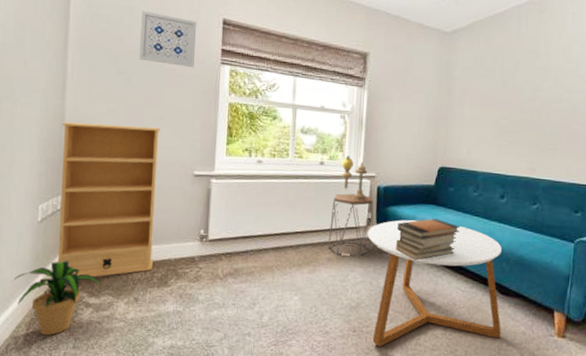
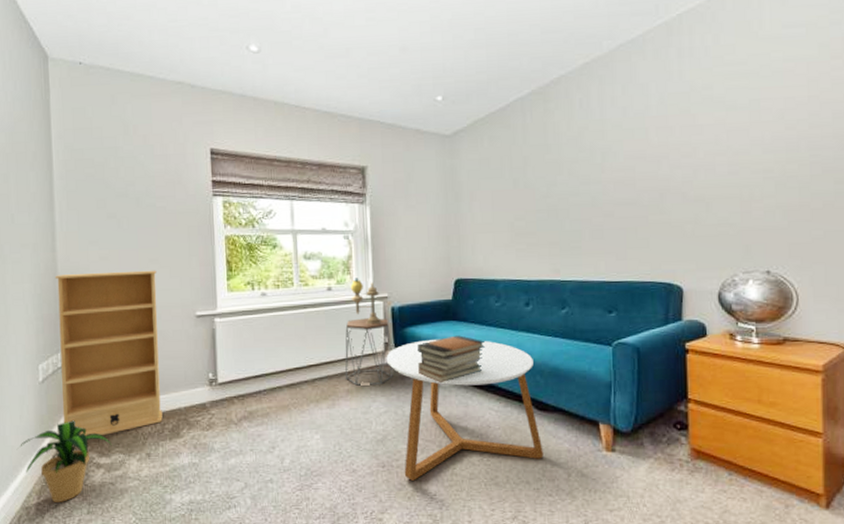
wall art: present [139,10,197,68] -> none [126,149,185,204]

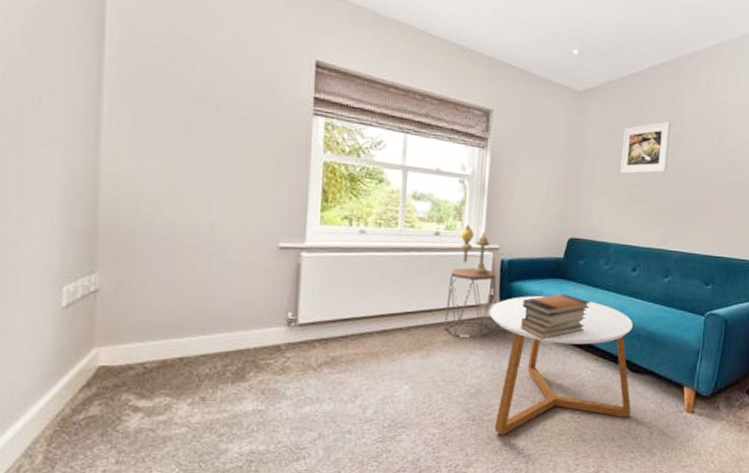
potted plant: present [16,420,112,502] -> none [21,355,156,450]
shelf: present [55,270,163,436] -> none [91,180,234,375]
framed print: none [497,149,548,209] -> present [619,121,671,174]

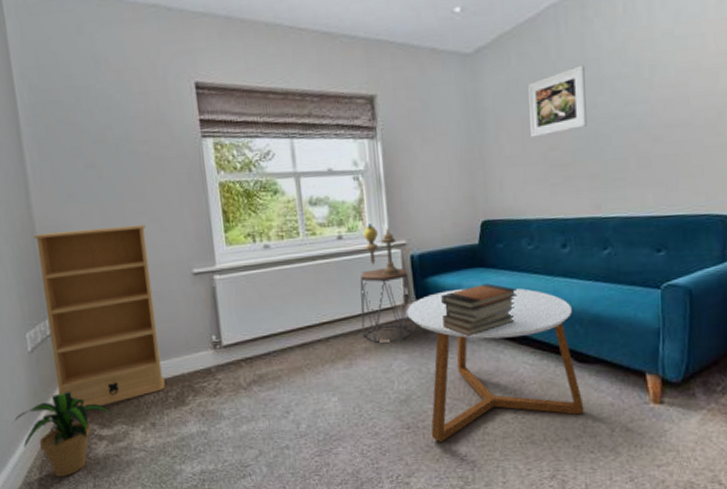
potted plant: none [21,355,156,450] -> present [11,391,113,477]
shelf: none [91,180,234,375] -> present [33,224,165,408]

